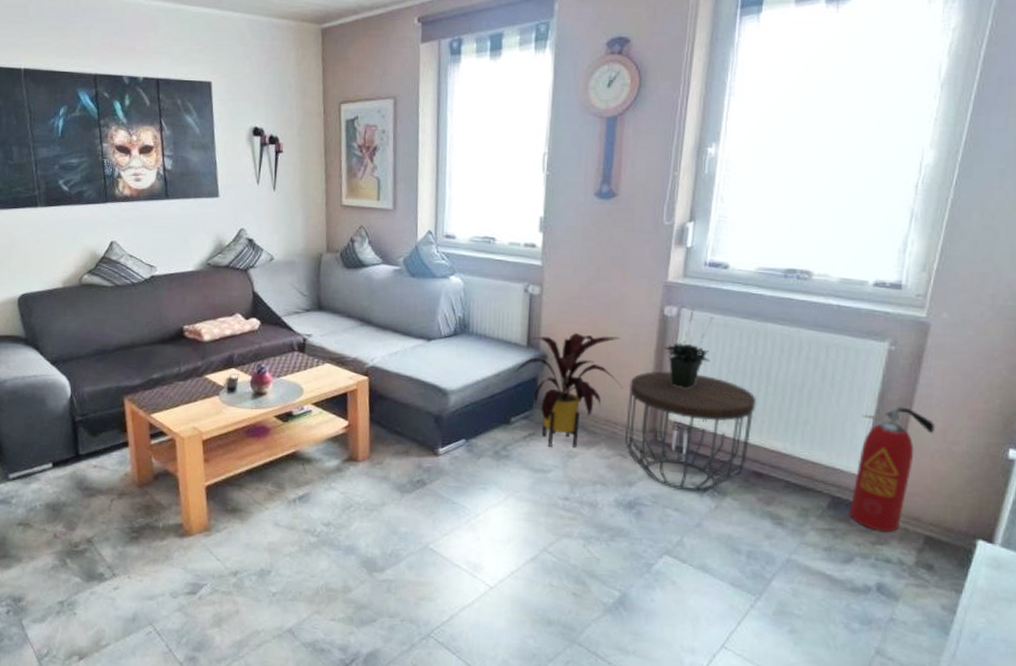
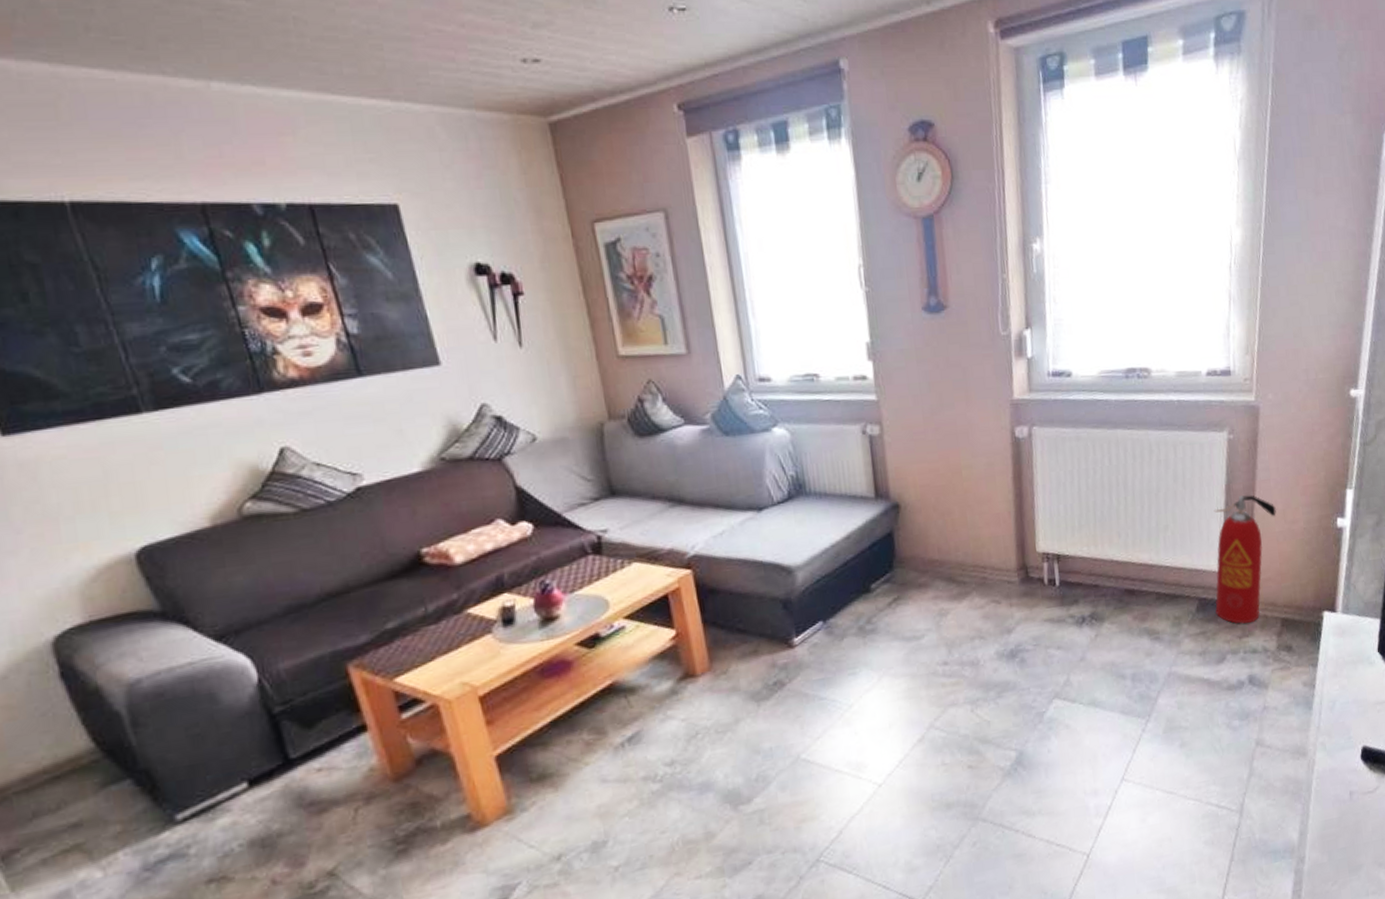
house plant: present [514,332,623,447] -> none [865,470,986,609]
side table: present [624,371,756,492] -> none [991,496,1119,627]
potted plant: present [664,308,713,388] -> none [1021,425,1069,514]

